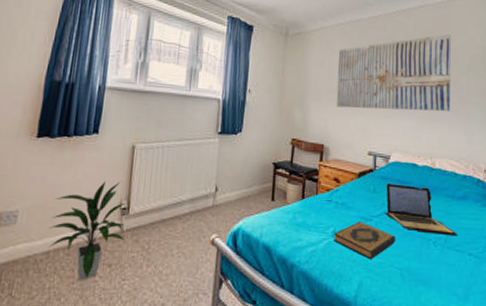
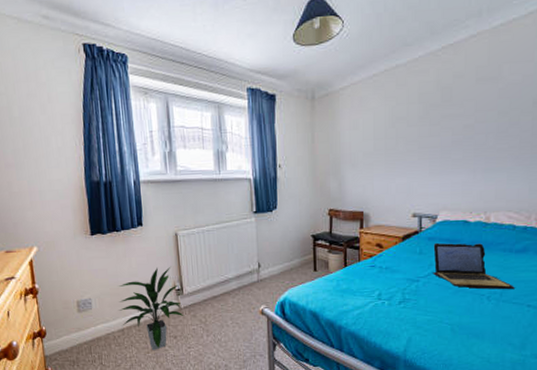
hardback book: present [333,222,396,259] -> none [379,283,446,317]
wall art: present [336,34,451,112] -> none [373,65,512,171]

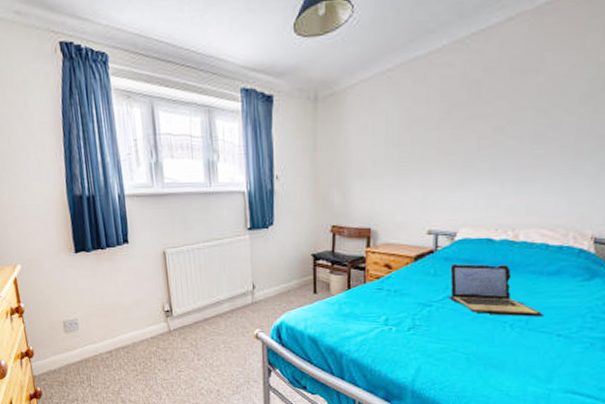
indoor plant: present [119,266,184,350] -> none [106,286,174,373]

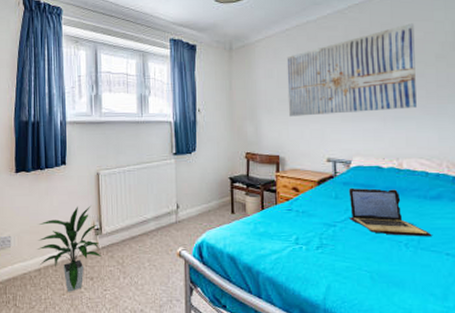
indoor plant: none [106,286,174,373] -> present [37,205,101,292]
wall art: none [384,53,557,182] -> present [286,23,417,117]

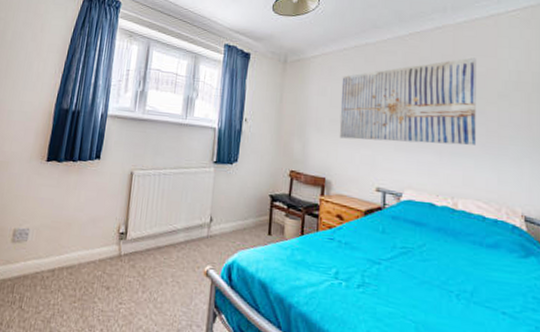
indoor plant: present [37,205,101,292] -> none [54,206,124,301]
laptop: present [348,187,432,237] -> none [396,223,487,290]

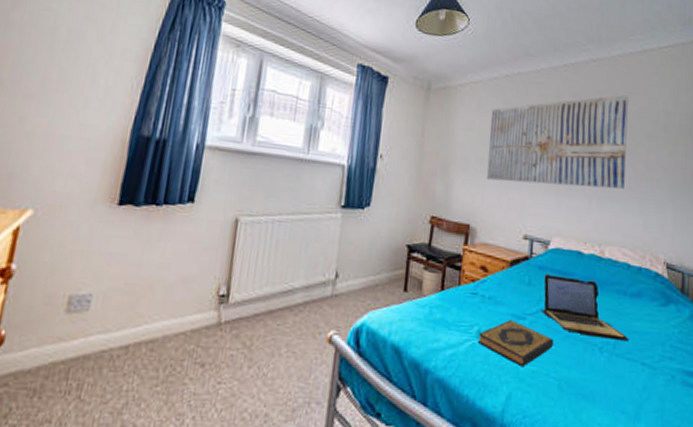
hardback book: none [335,264,410,307] -> present [477,320,554,366]
laptop: none [396,223,487,290] -> present [541,273,629,342]

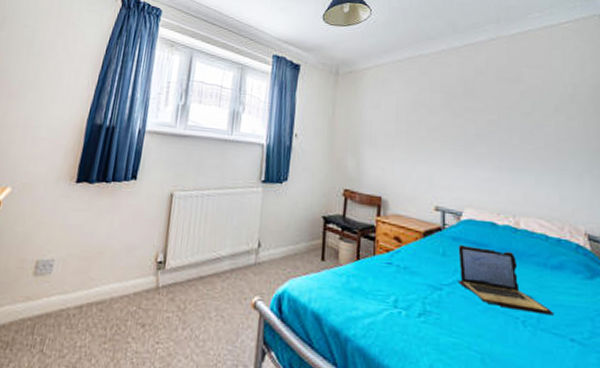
hardback book: present [477,320,554,366] -> none [394,290,474,338]
wall art: present [486,95,628,189] -> none [394,70,535,161]

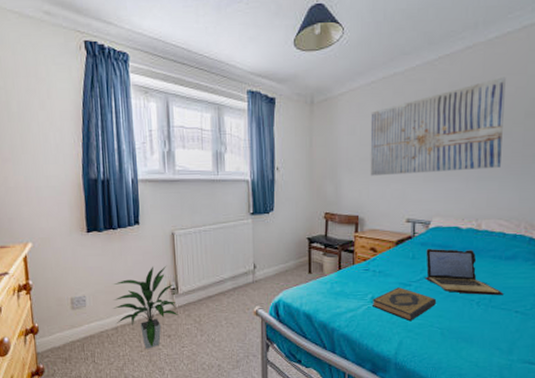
indoor plant: none [81,231,162,341] -> present [113,265,178,349]
wall art: none [394,70,535,161] -> present [370,77,506,176]
hardback book: none [394,290,474,338] -> present [371,287,437,320]

